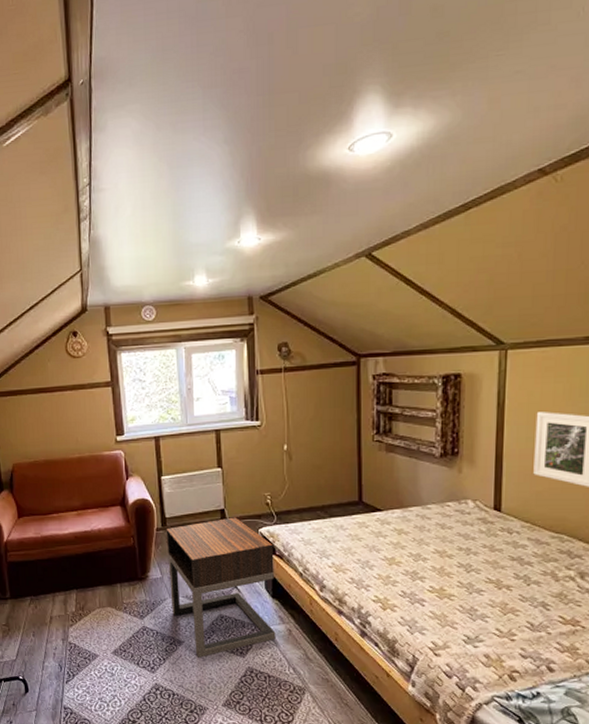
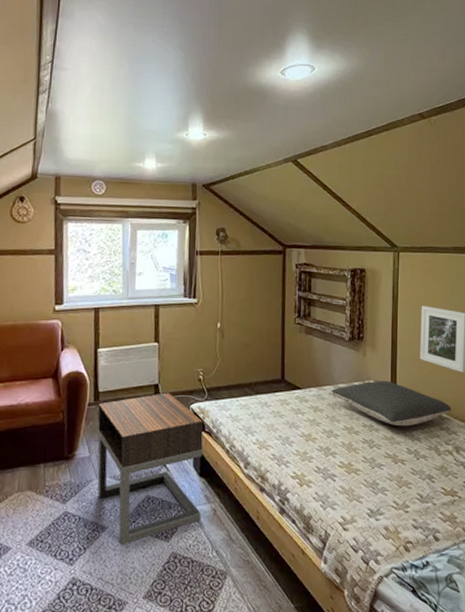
pillow: none [418,499,576,550] -> present [331,380,452,427]

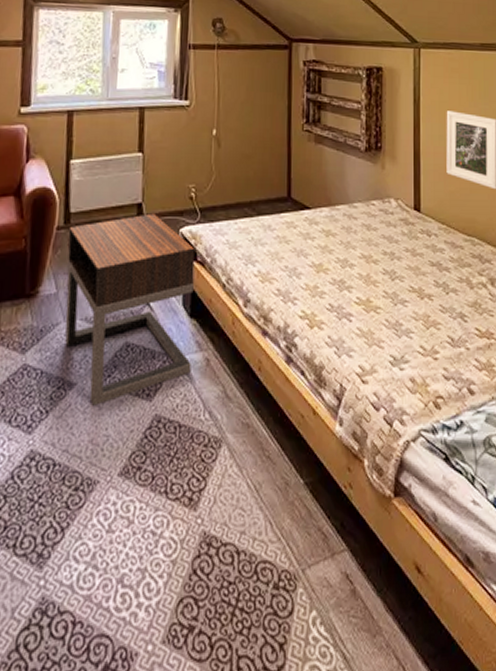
pillow: present [331,380,452,427] -> none [345,198,484,254]

